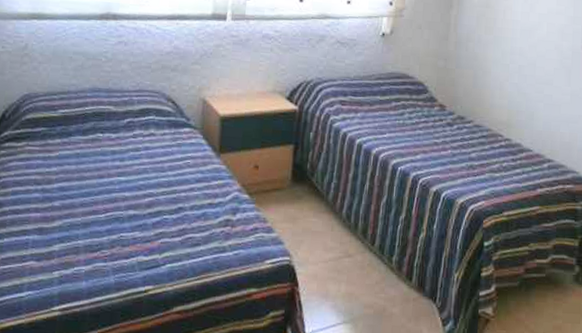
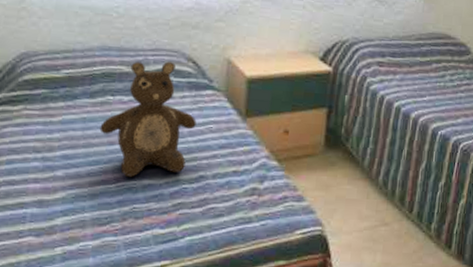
teddy bear: none [91,101,176,208] -> present [99,61,197,177]

